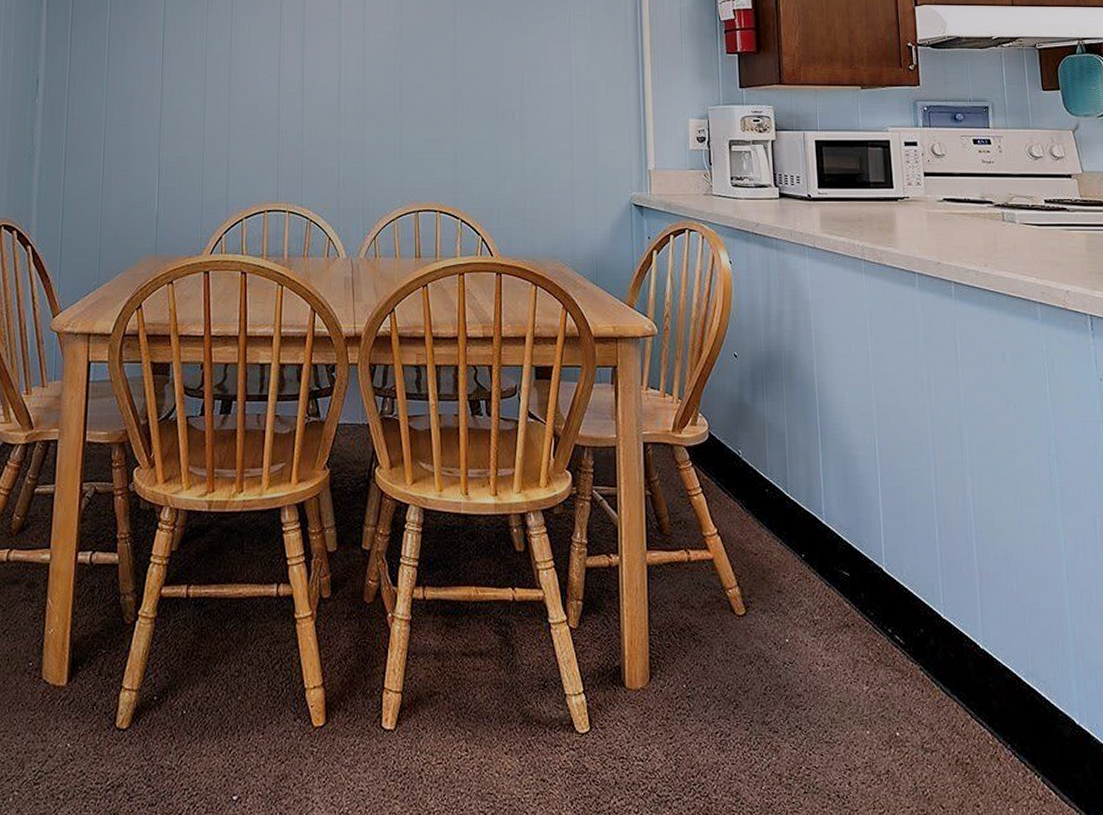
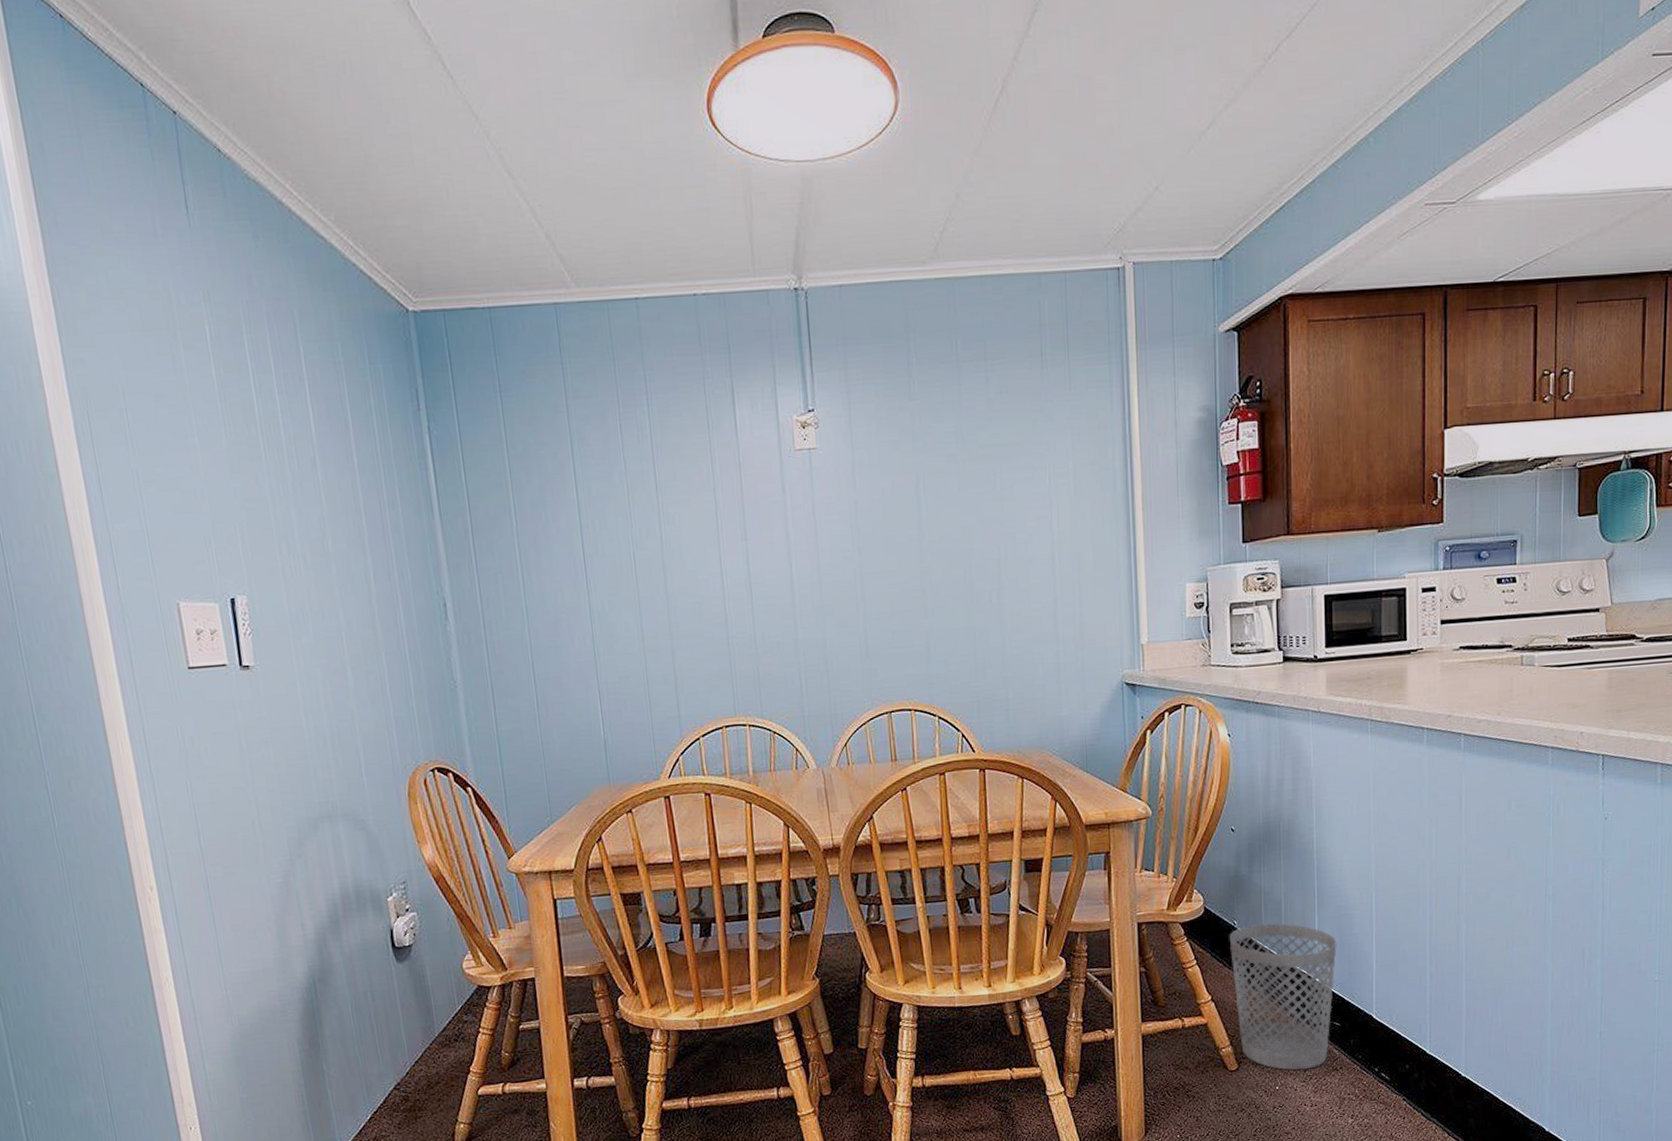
wastebasket: none [735,455,843,623] -> present [1230,923,1337,1071]

